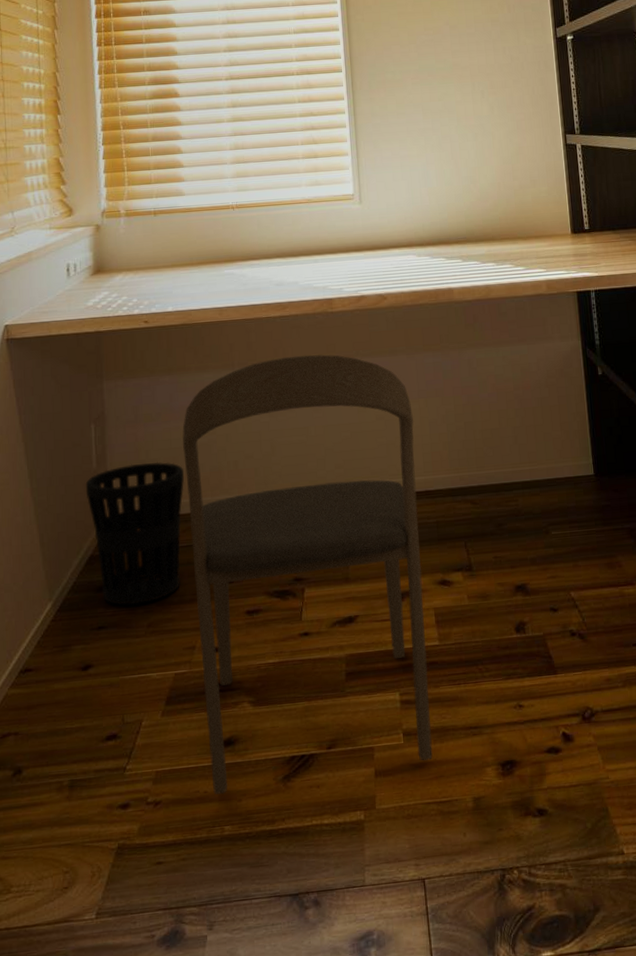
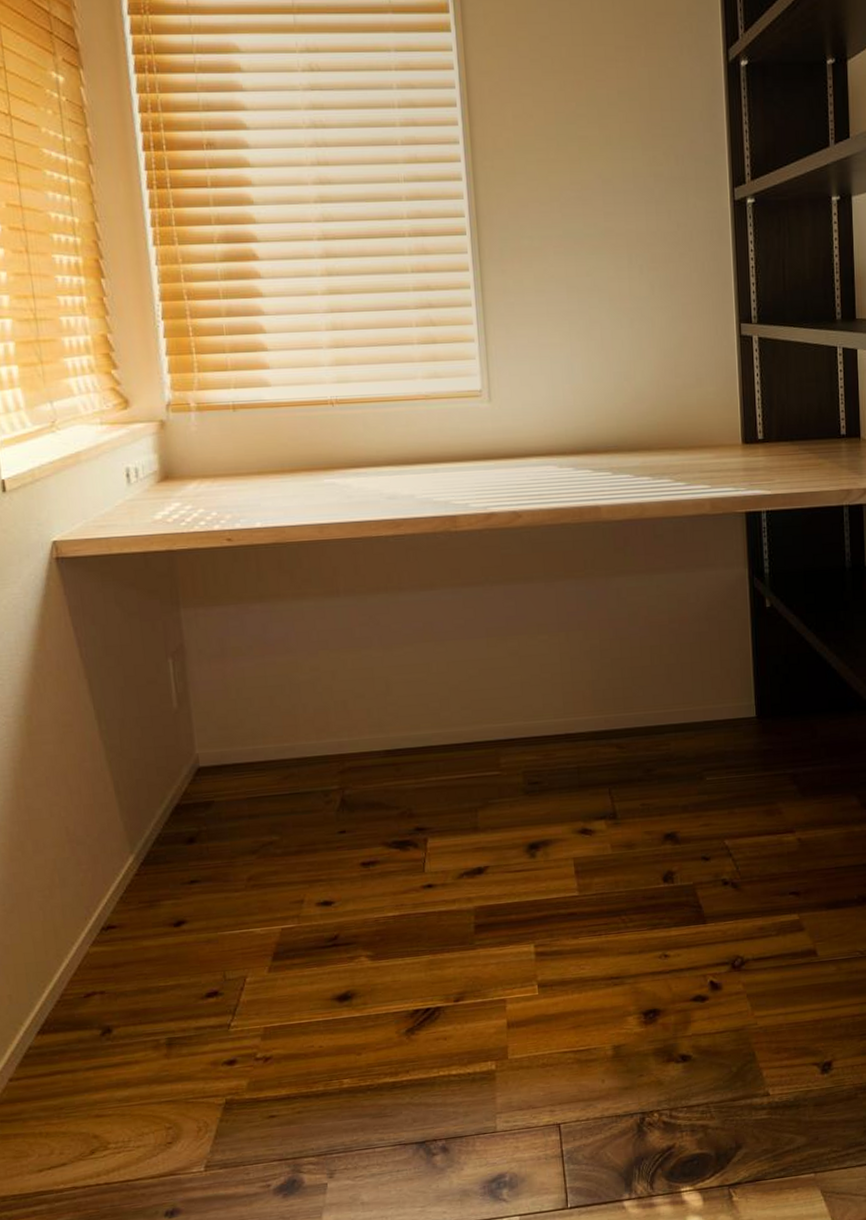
wastebasket: present [85,462,184,606] -> none [165,701,284,858]
chair: present [182,354,433,795] -> none [279,581,570,1049]

